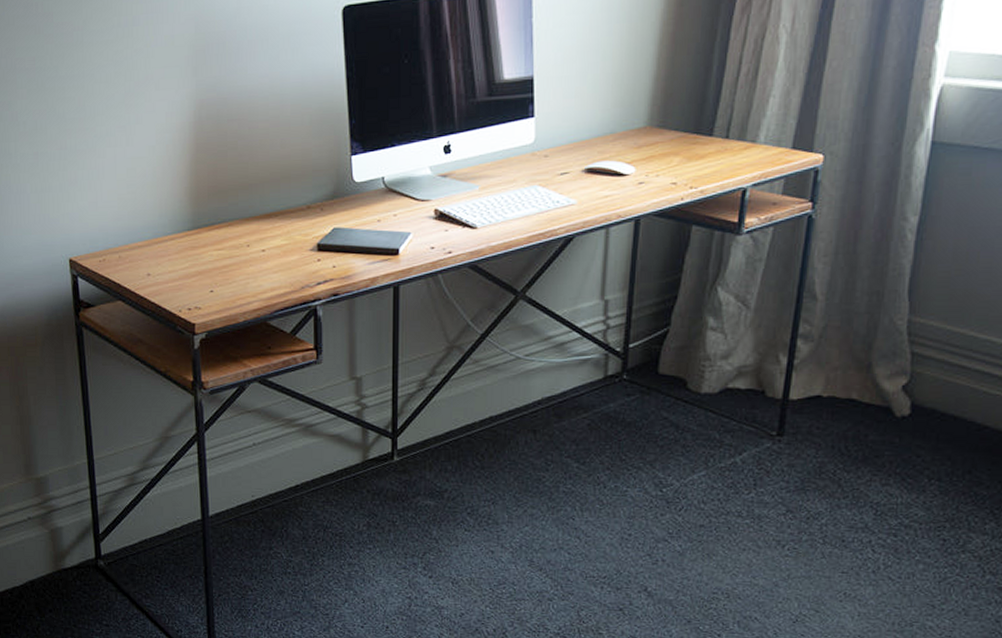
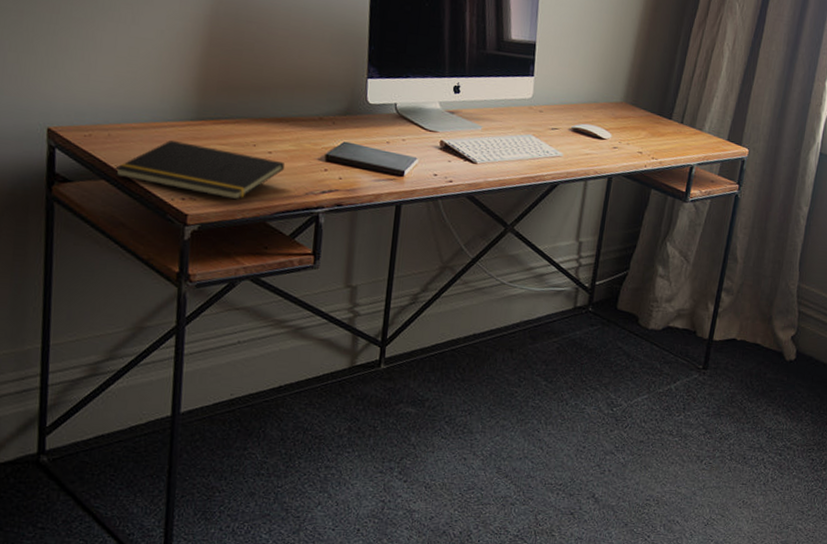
notepad: none [128,253,279,304] -> present [115,140,285,200]

